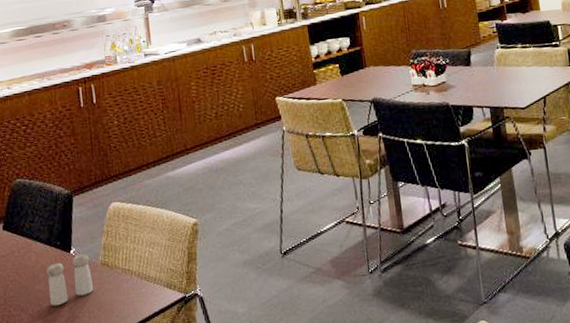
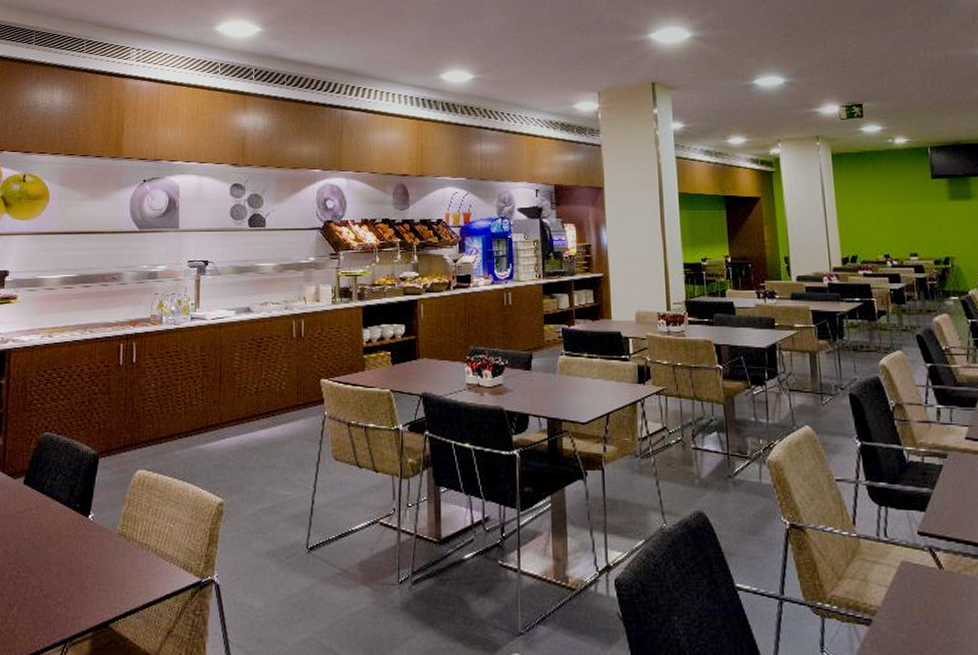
salt and pepper shaker: present [46,254,93,306] -> none [61,520,107,573]

